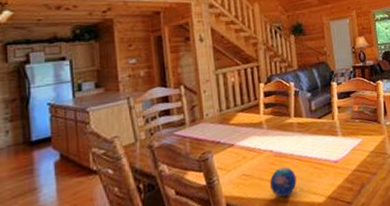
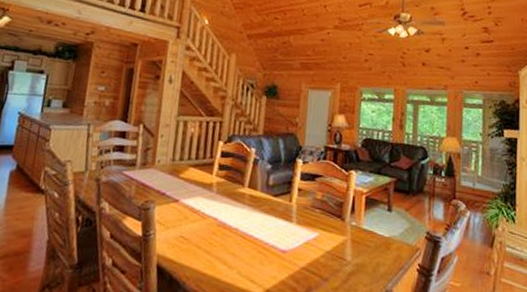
decorative orb: present [269,167,297,198] -> none [205,240,237,276]

